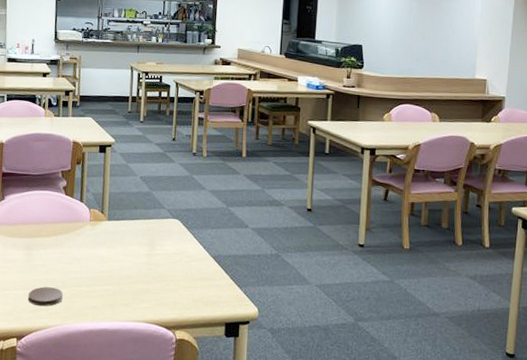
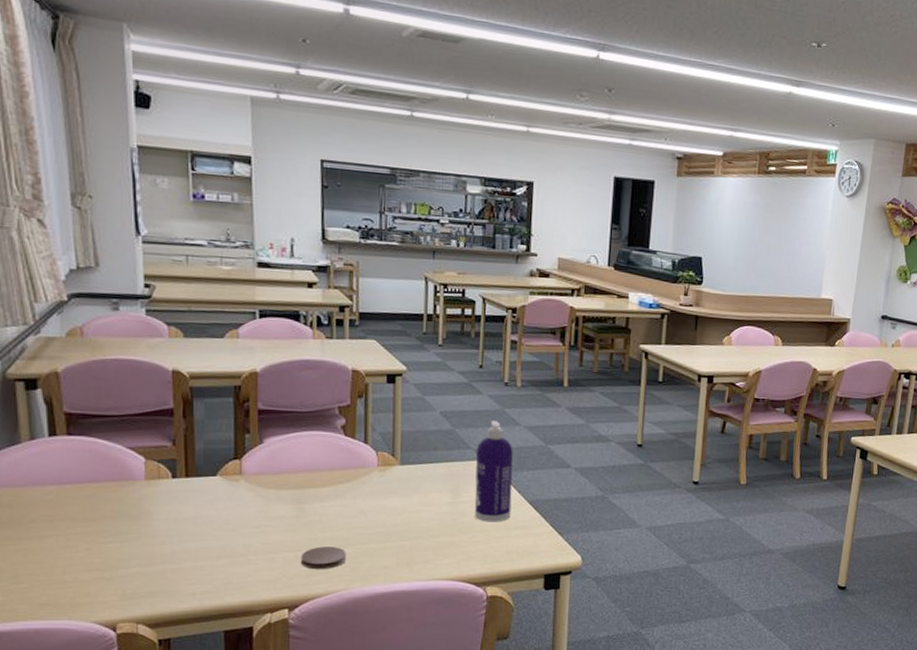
spray bottle: none [167,185,200,274] -> present [474,421,513,522]

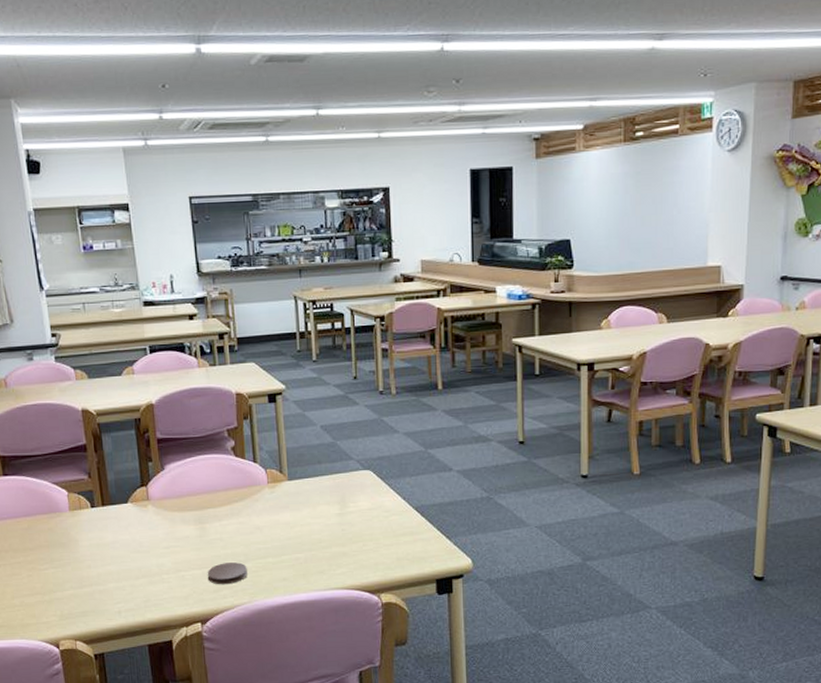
spray bottle: present [474,421,513,522] -> none [358,430,398,531]

